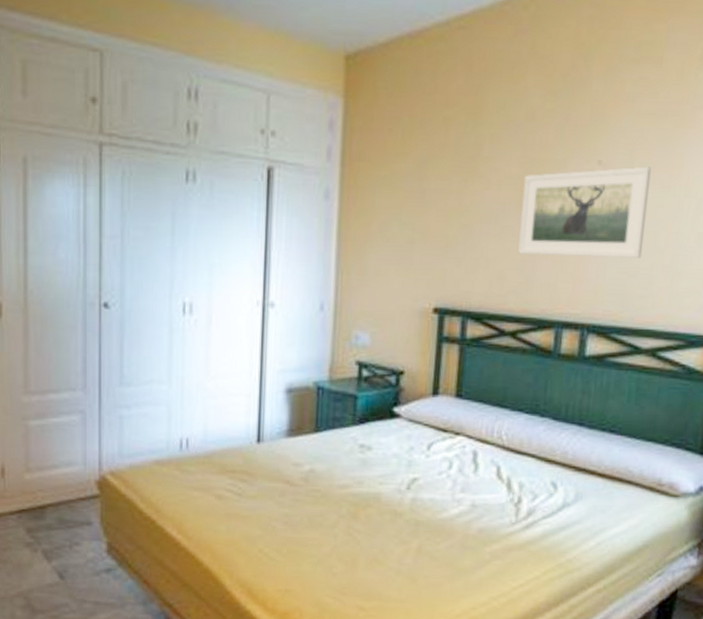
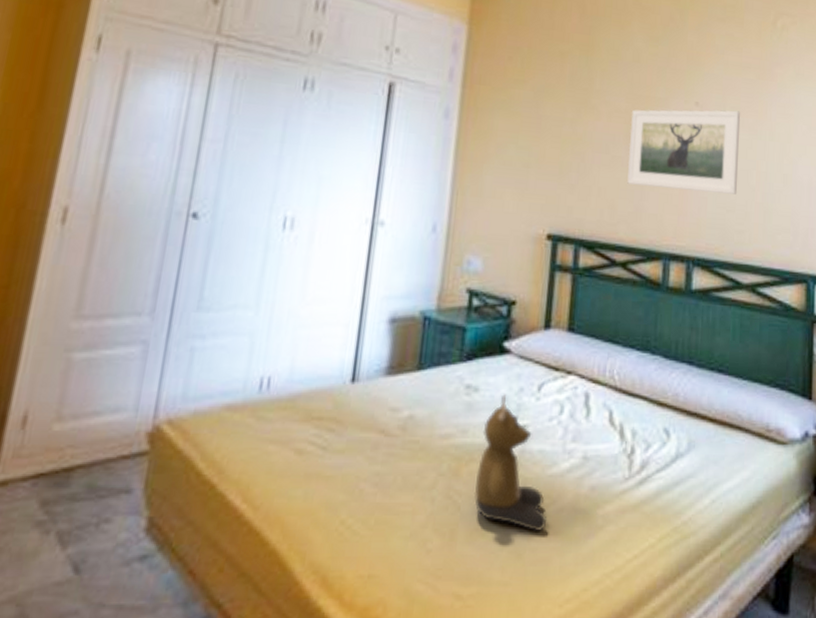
bear: none [371,452,439,564] -> present [474,394,548,533]

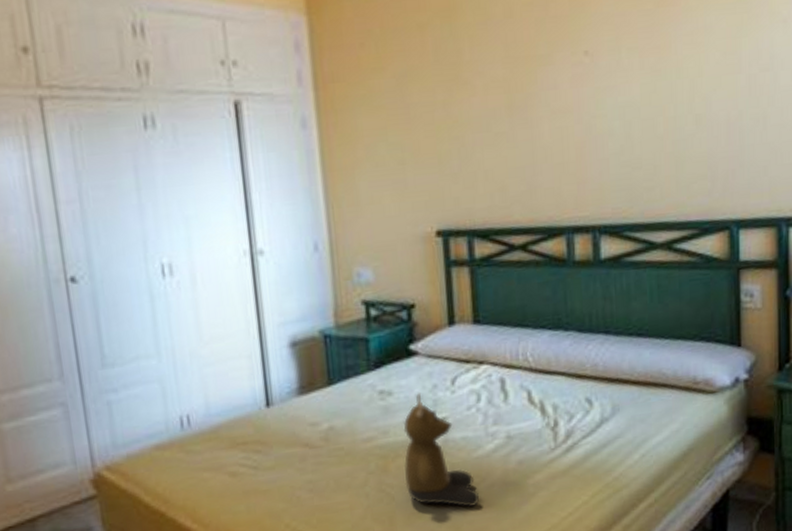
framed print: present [627,109,741,195] -> none [511,51,642,161]

